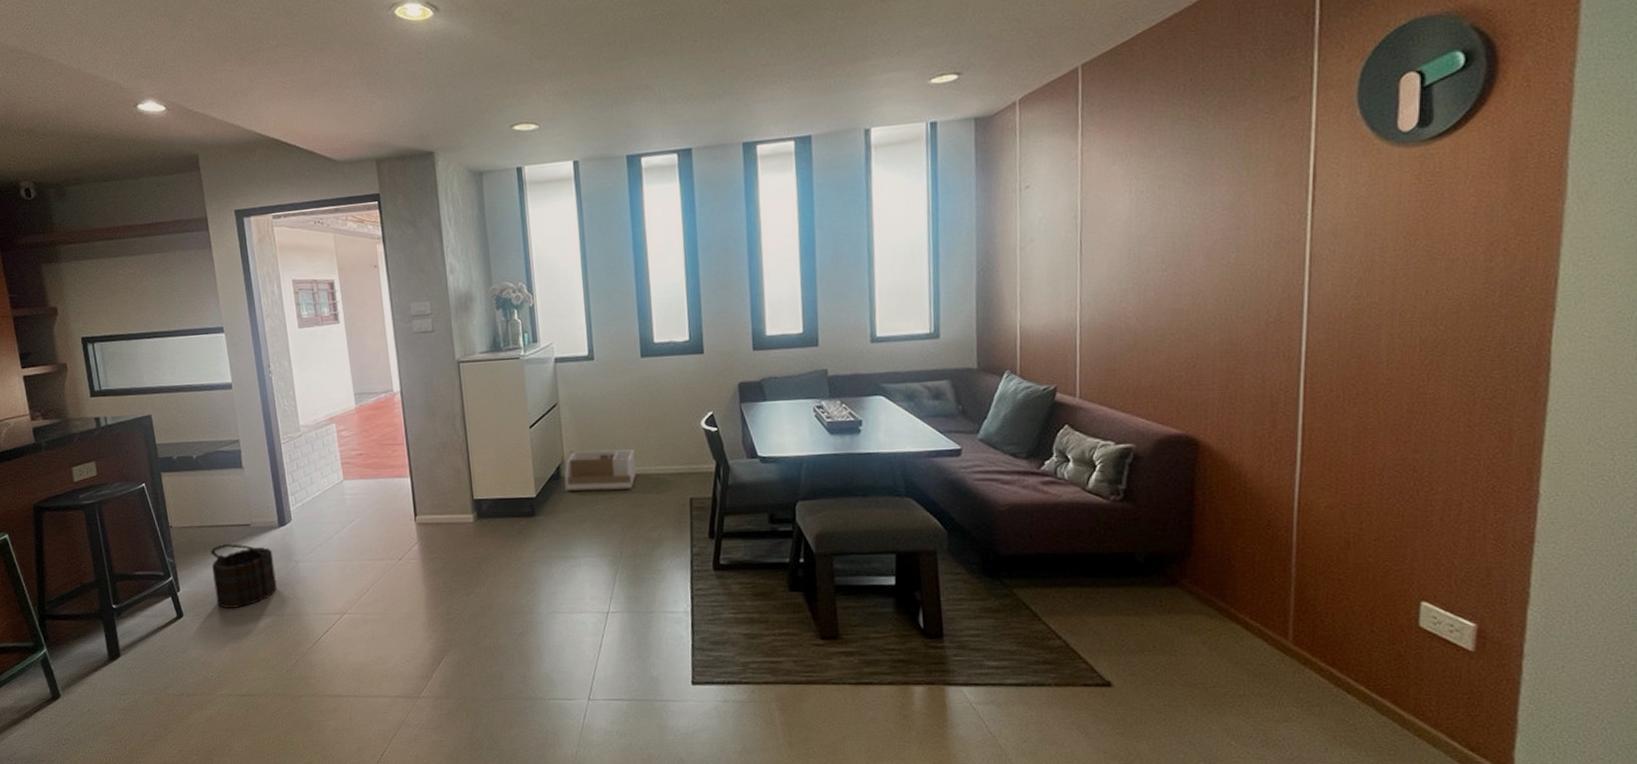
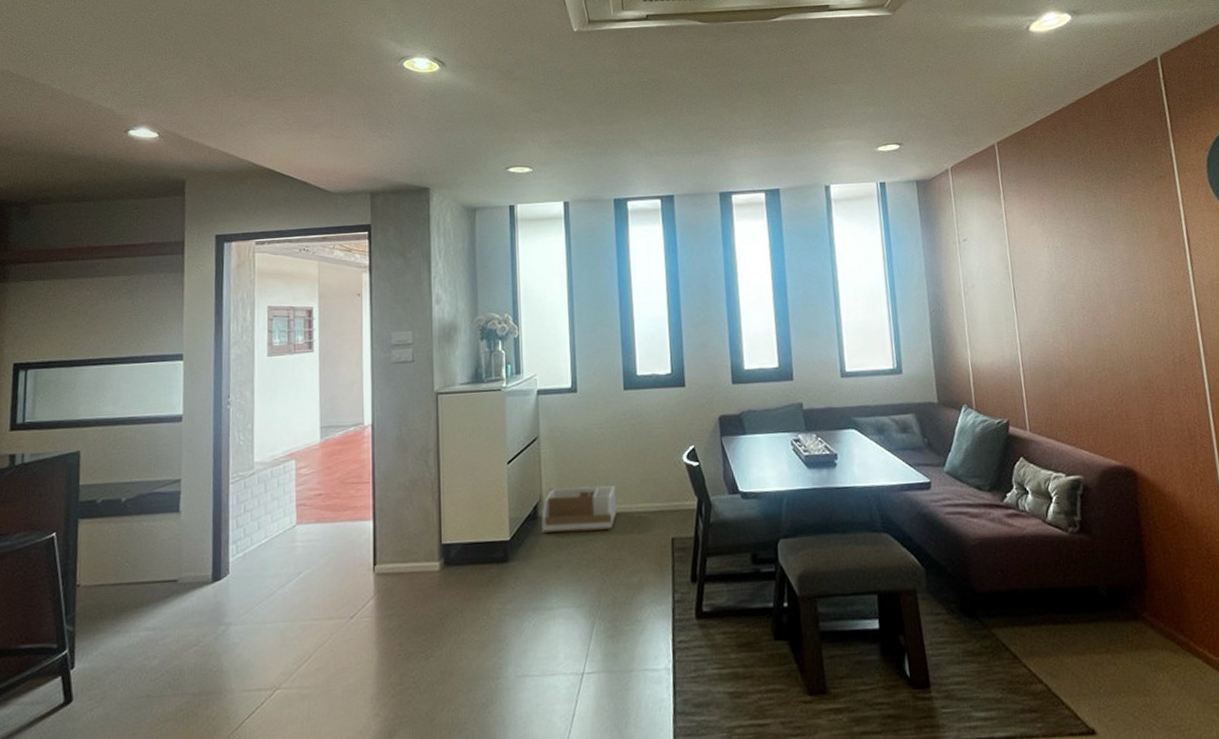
bucket: present [210,544,277,608] -> none [119,604,200,688]

